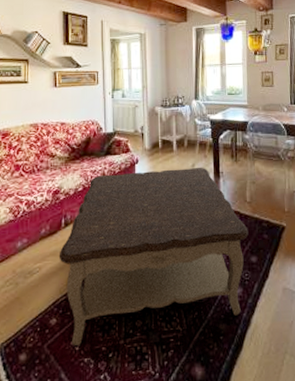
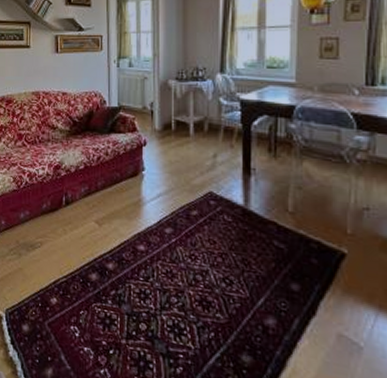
coffee table: present [58,167,249,347] -> none [59,154,289,351]

